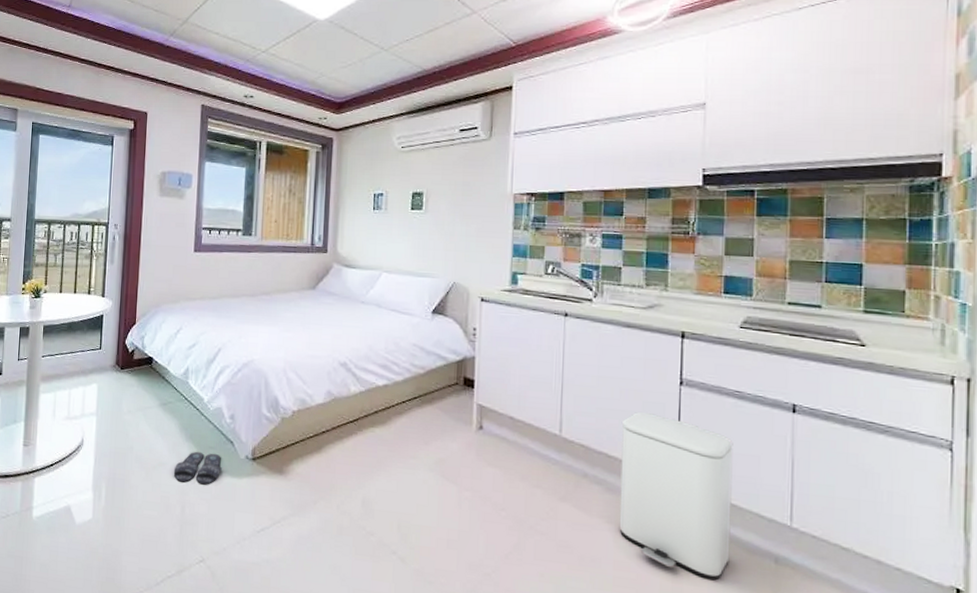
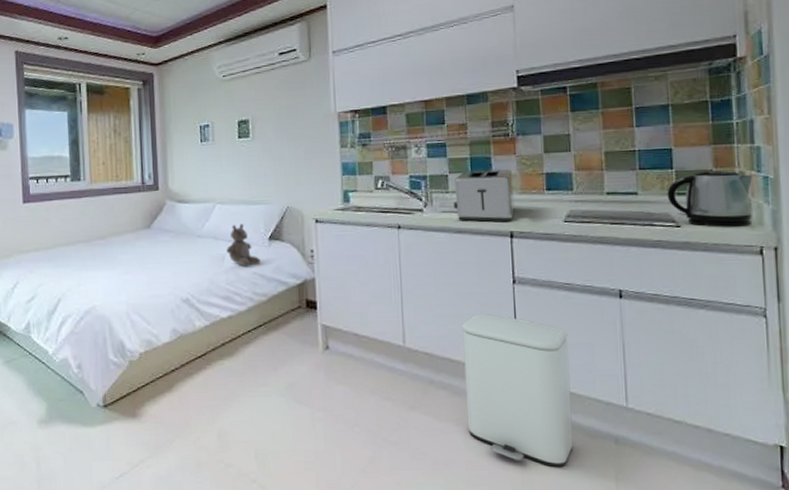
slippers: present [173,451,223,485] -> none [25,405,75,438]
stuffed animal: none [388,294,422,337] -> present [226,223,260,266]
toaster: none [624,264,690,322] -> present [453,169,515,222]
kettle: none [853,291,948,354] -> present [667,170,753,228]

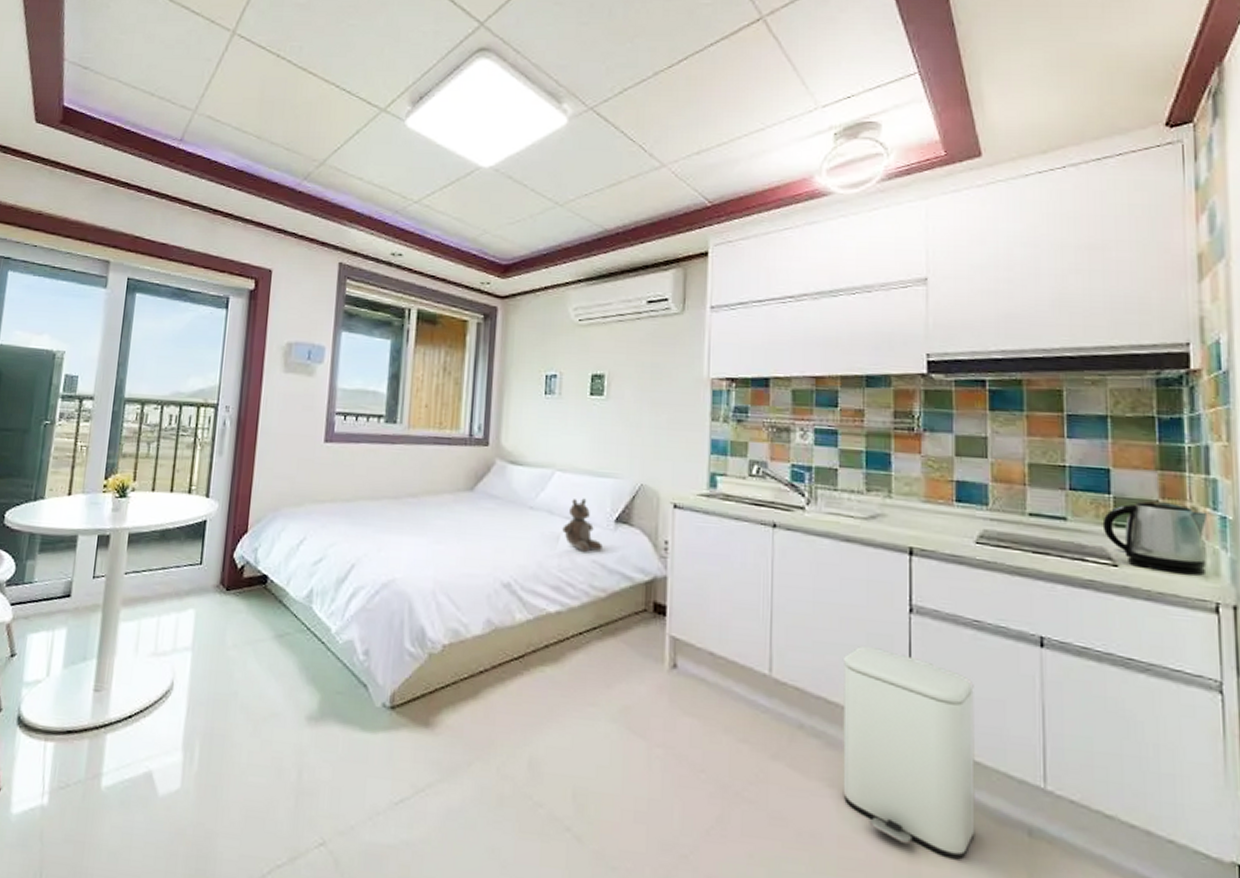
toaster: present [453,169,515,222] -> none [842,465,916,535]

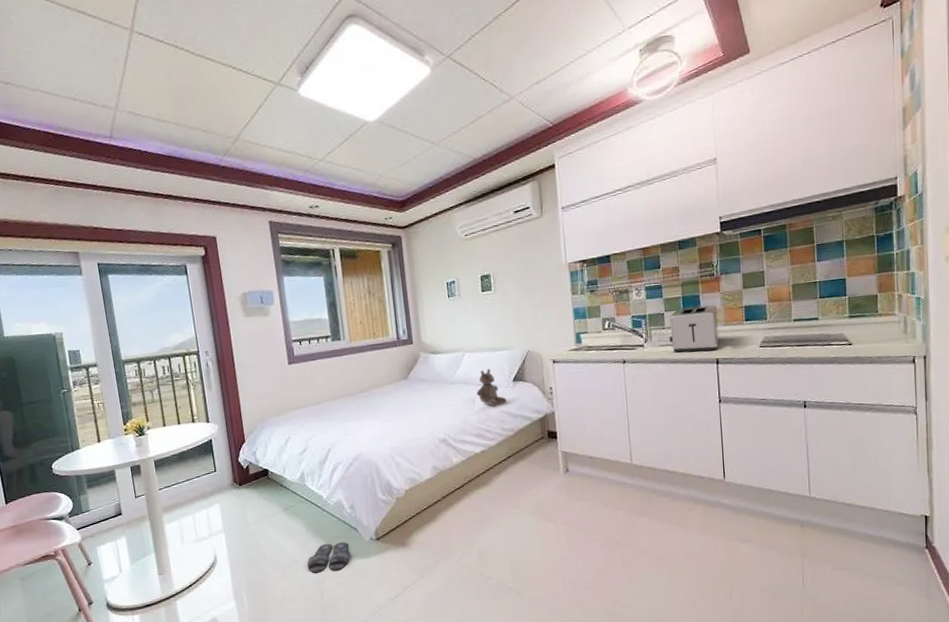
slippers: none [289,697,353,742] -> present [307,541,352,574]
toaster: none [842,465,916,535] -> present [669,305,720,353]
pedal bin: present [843,646,975,860] -> none [679,430,768,551]
kettle: present [1102,501,1207,577] -> none [841,294,908,343]

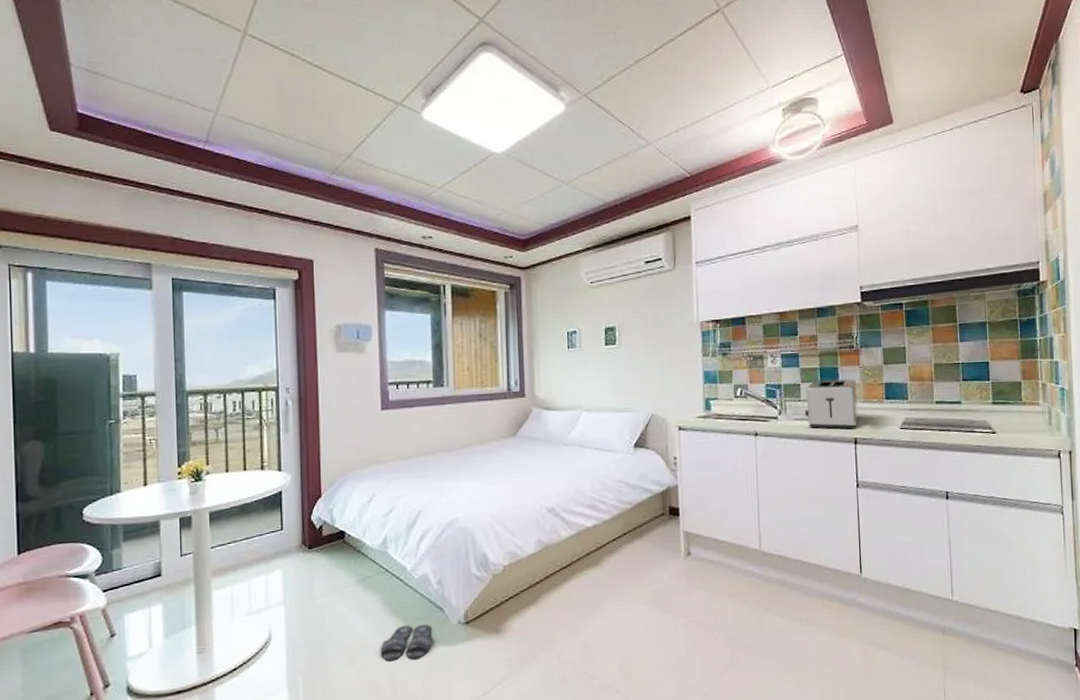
stuffed animal: present [476,368,507,406] -> none [592,431,626,474]

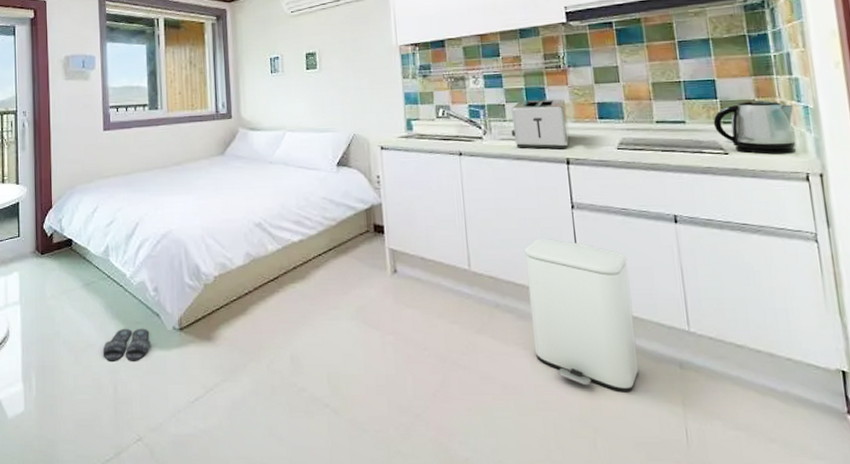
pedal bin: none [812,517,908,660] -> present [525,239,639,393]
kettle: none [985,382,1052,434] -> present [713,100,797,155]

